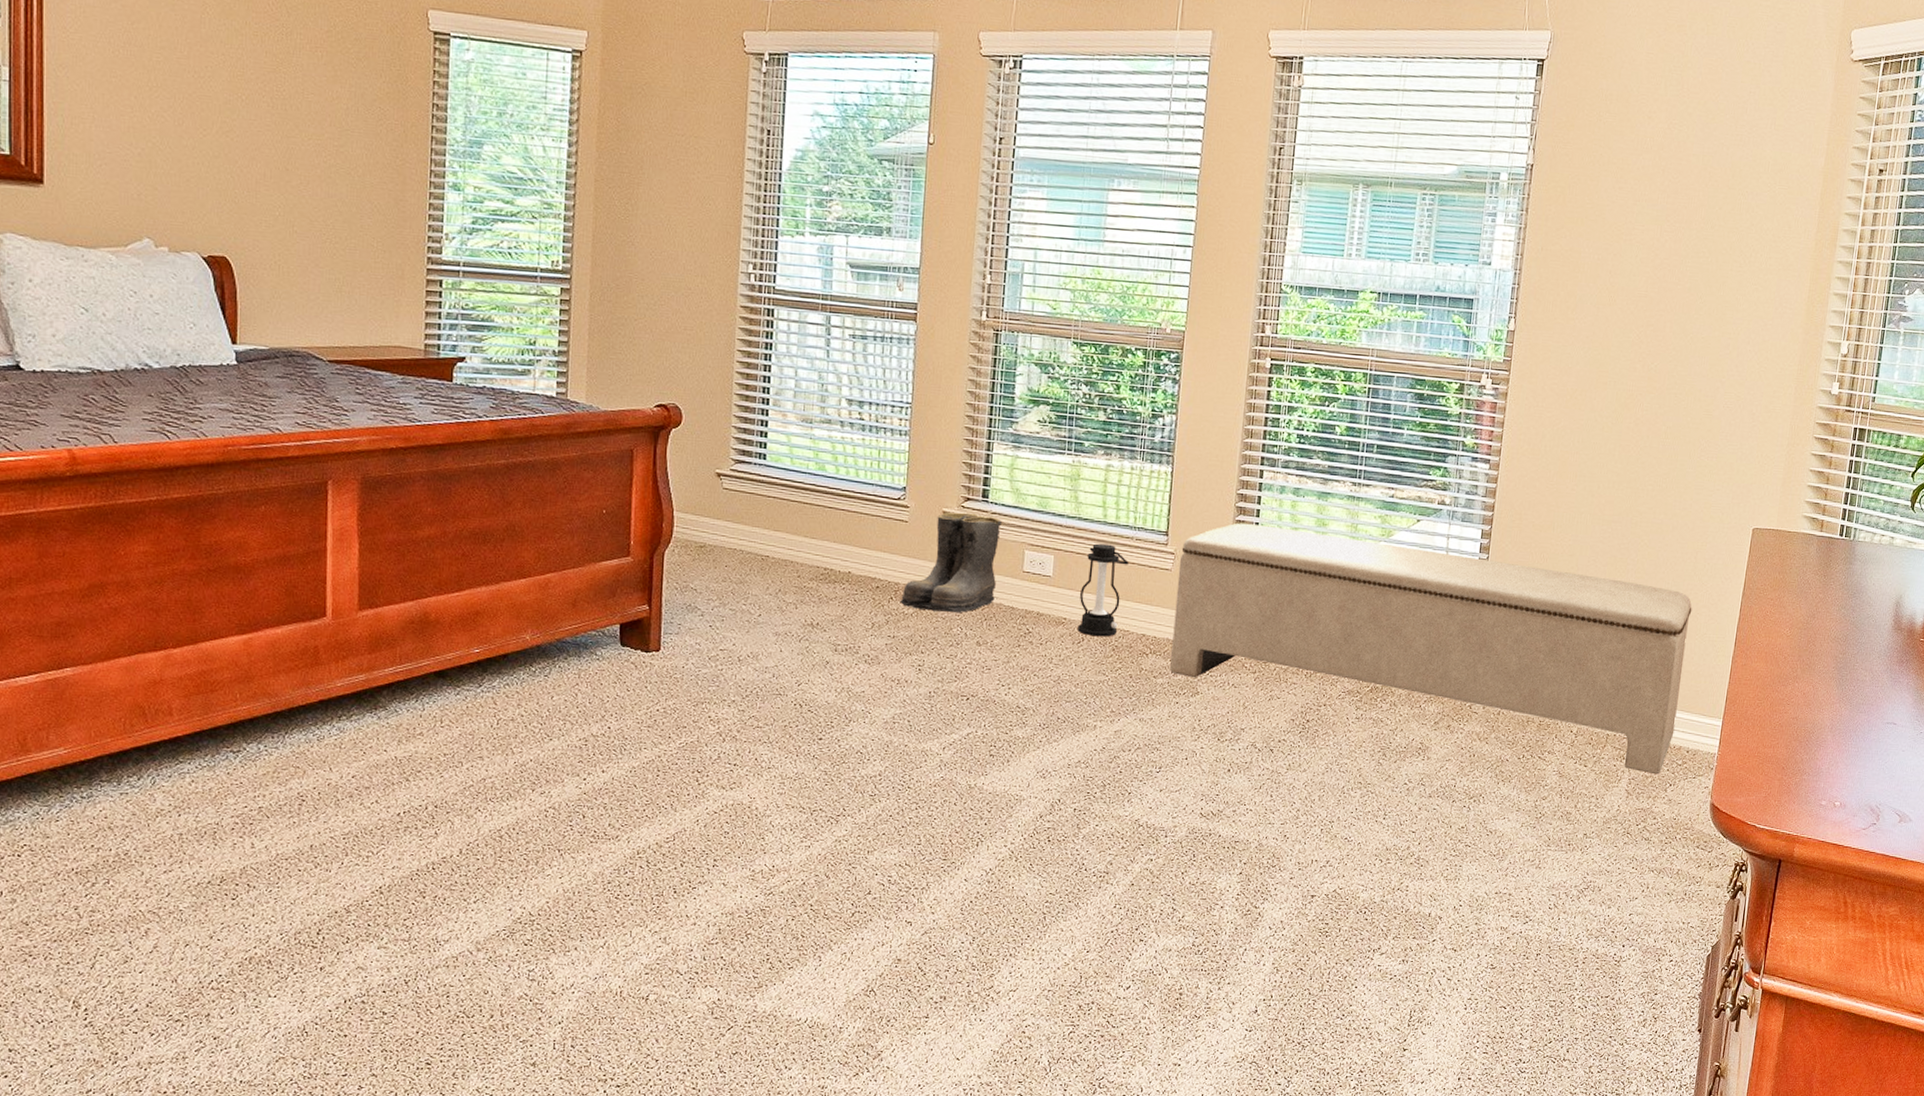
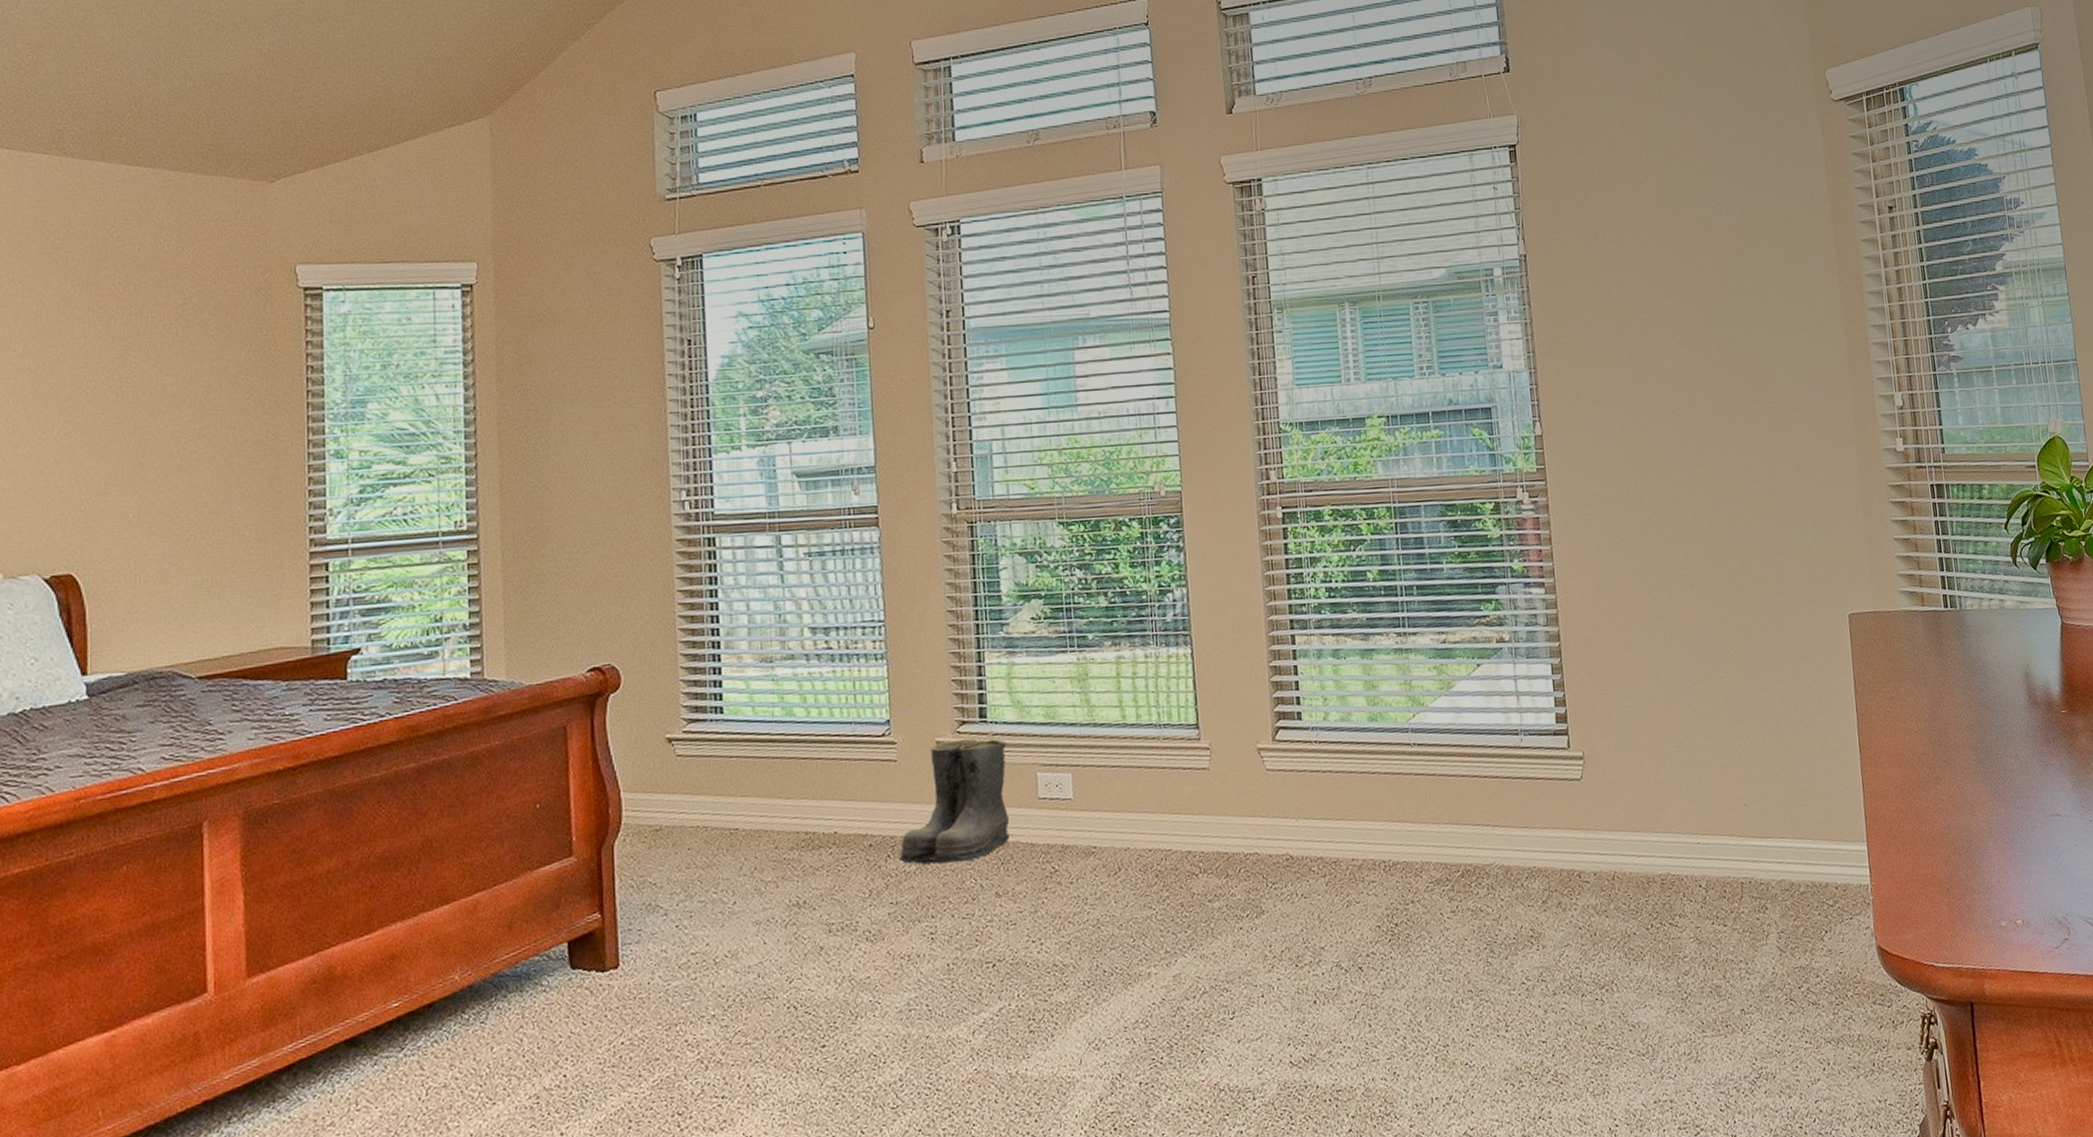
lantern: present [1077,543,1129,637] -> none [1108,749,1159,864]
bench: present [1170,523,1692,775] -> none [1216,697,1817,923]

